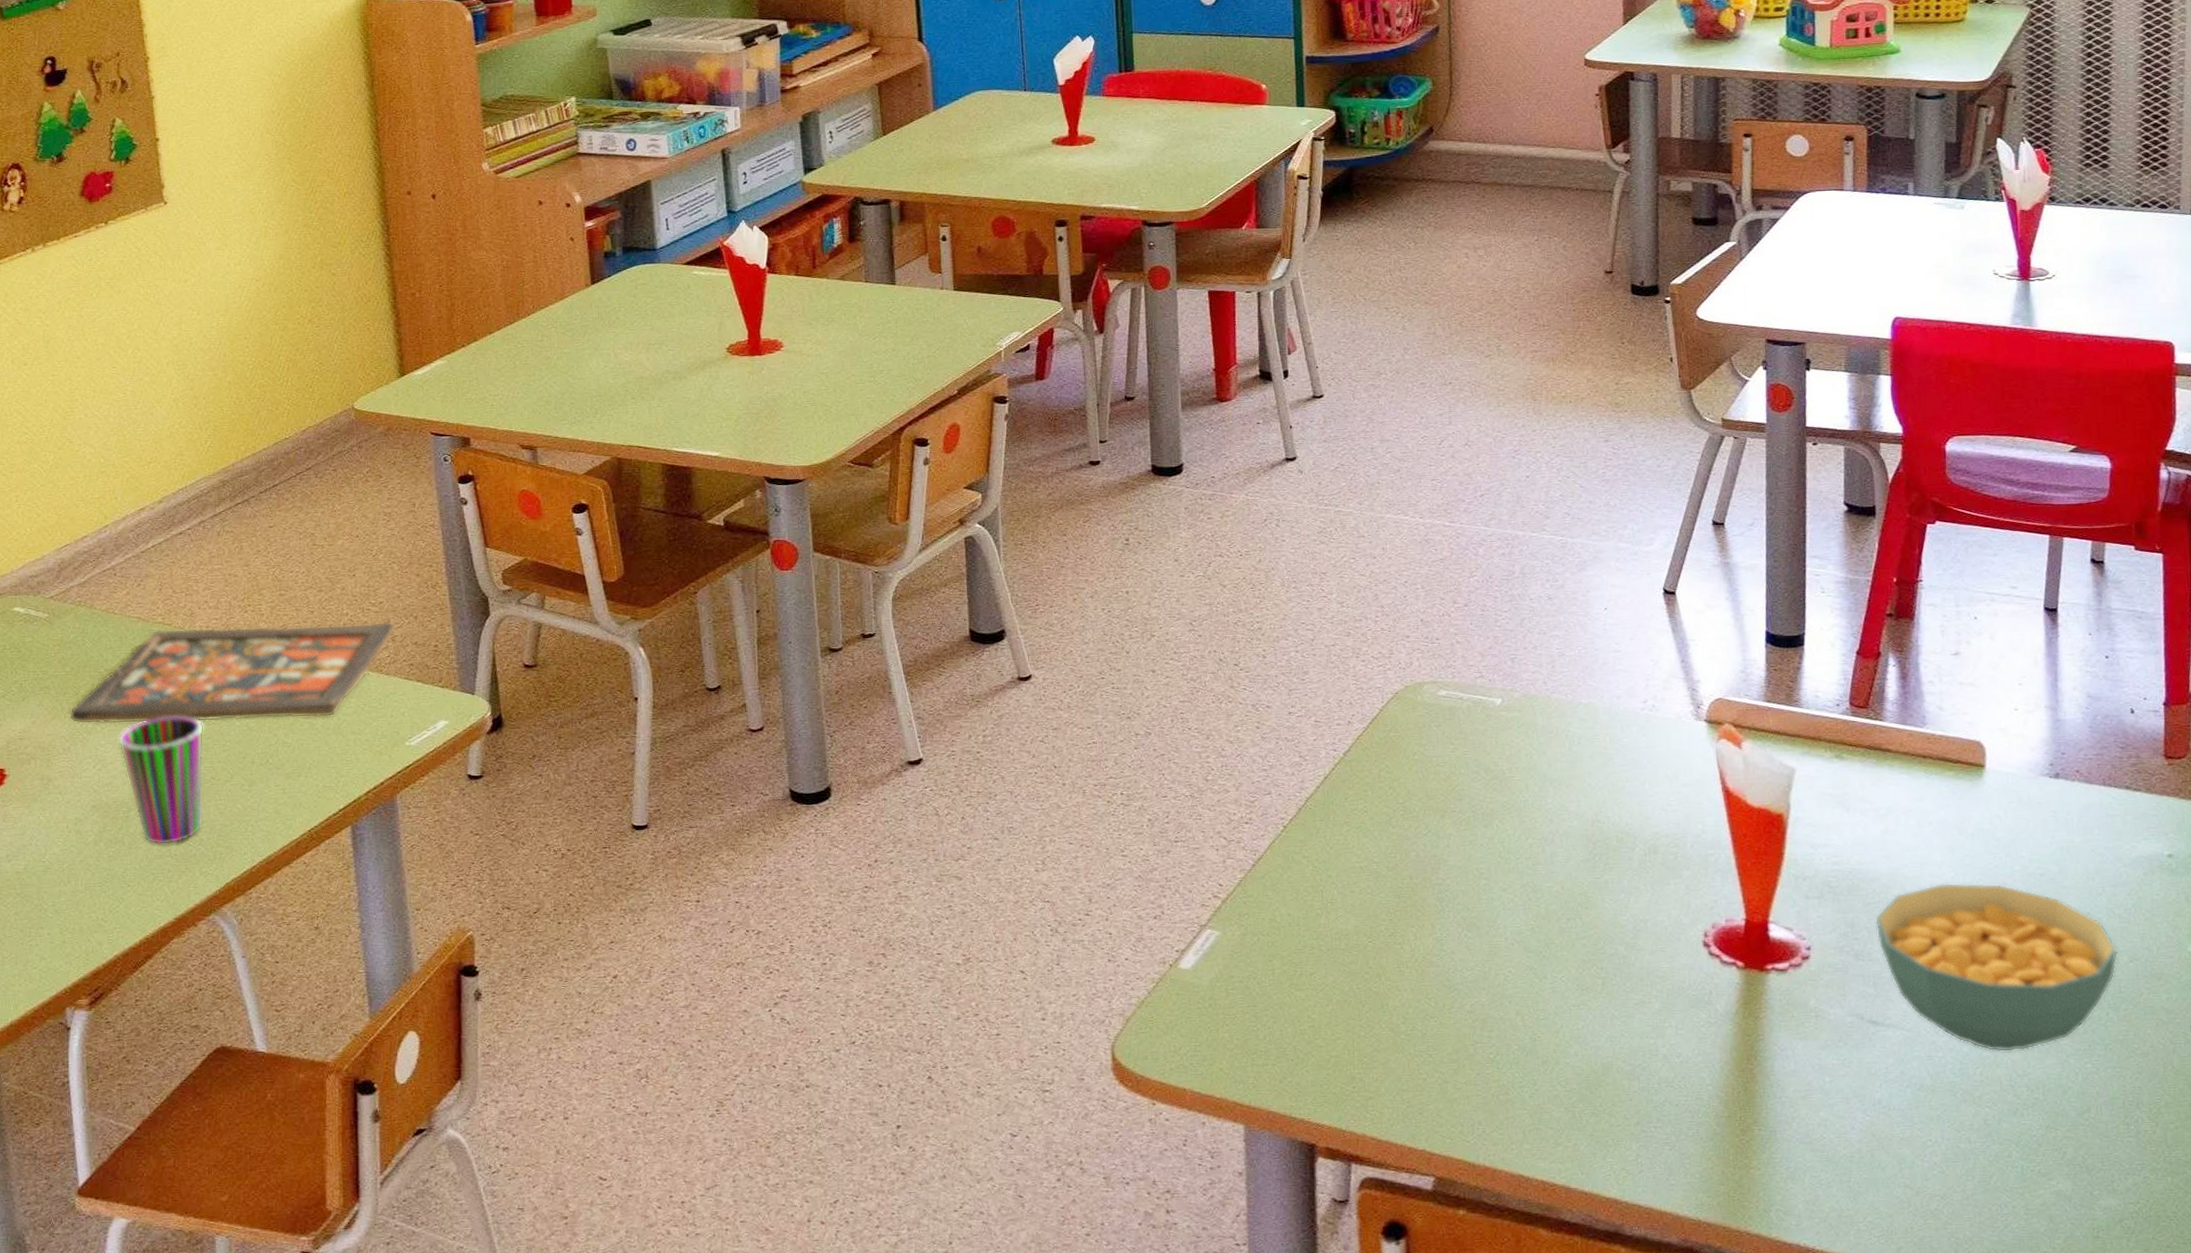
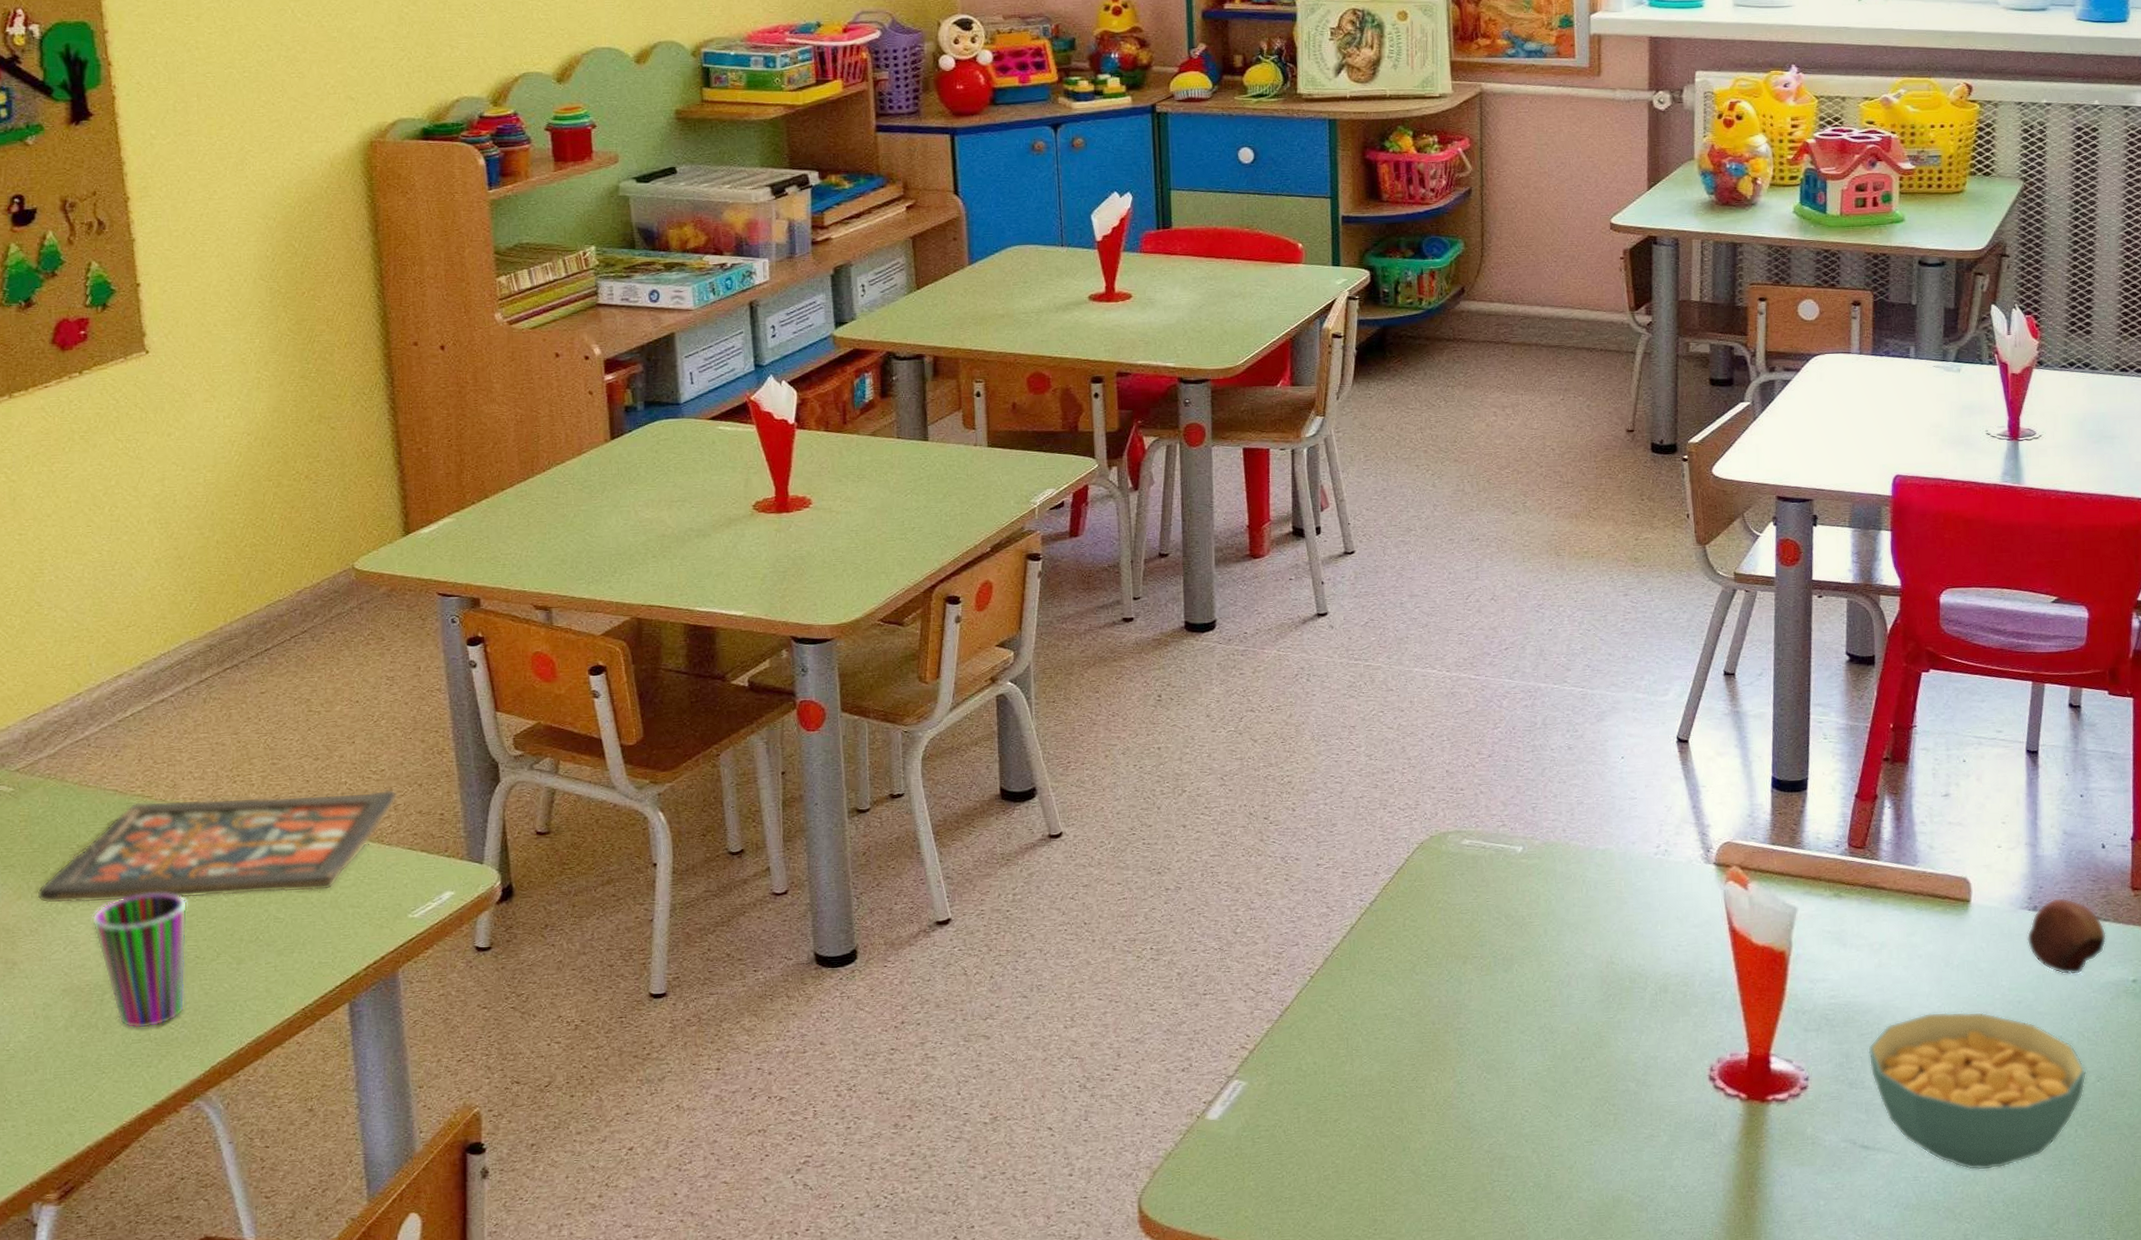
apple: none [2048,764,2138,848] -> present [2026,897,2107,975]

